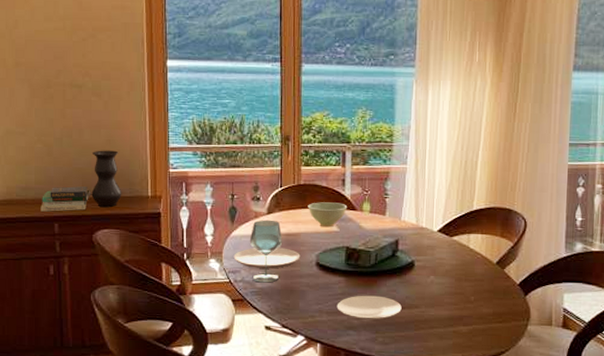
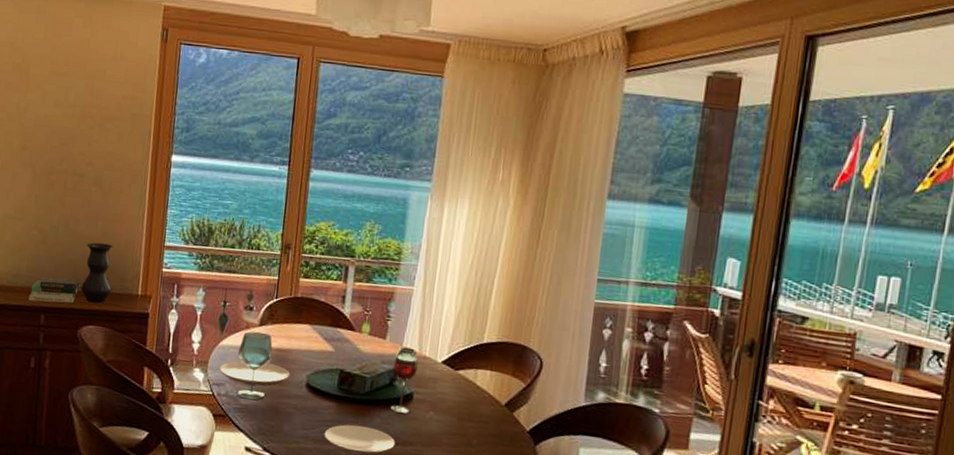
bowl: present [308,202,348,228] -> none [303,318,346,347]
wineglass: none [394,221,417,280] -> present [390,347,419,414]

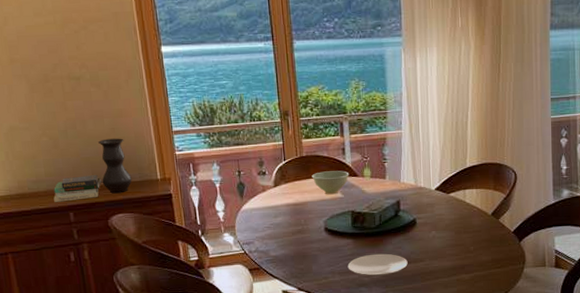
plate: present [219,360,290,386] -> none [246,217,309,238]
wine glass: present [237,331,273,400] -> none [259,192,291,251]
bowl: none [303,318,346,347] -> present [312,171,350,195]
wineglass: present [390,347,419,414] -> none [395,182,417,237]

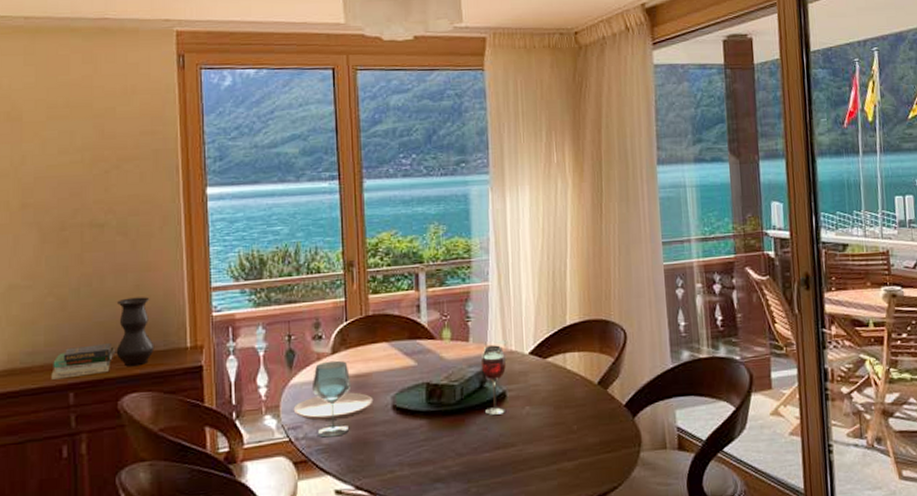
plate: none [246,217,309,238] -> present [293,392,374,421]
wine glass: none [259,192,291,251] -> present [311,360,352,438]
bowl: present [312,171,350,195] -> none [379,332,425,363]
plate: present [347,253,408,277] -> none [419,437,496,468]
wineglass: none [395,182,417,237] -> present [480,345,507,415]

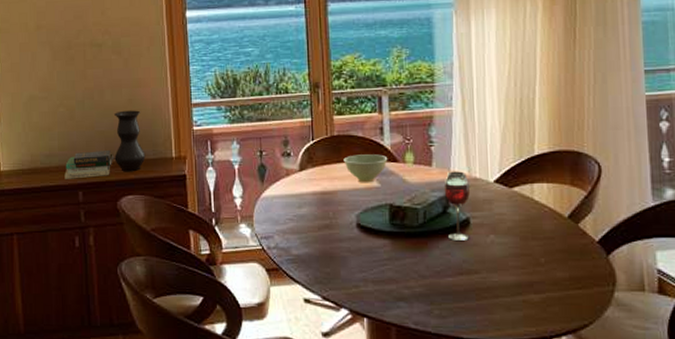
plate: present [293,392,374,421] -> none [265,208,339,233]
wine glass: present [311,360,352,438] -> none [281,177,318,249]
bowl: none [379,332,425,363] -> present [343,154,388,183]

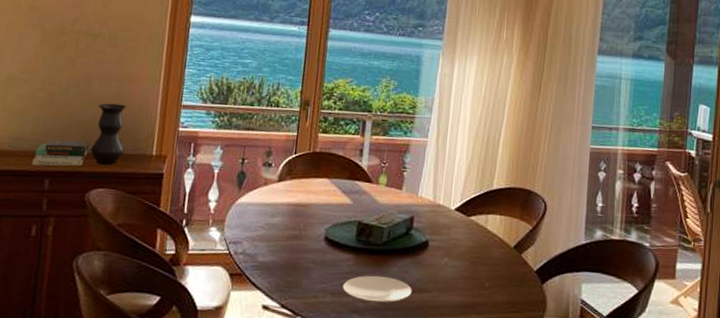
bowl: present [343,154,388,183] -> none [321,172,363,200]
plate: none [383,260,459,289] -> present [342,275,412,304]
wineglass: present [444,171,471,240] -> none [406,196,434,261]

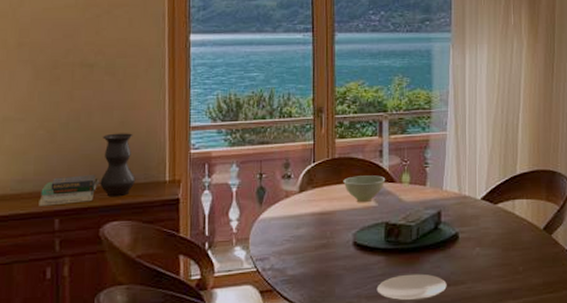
bowl: none [321,172,363,200] -> present [343,175,386,203]

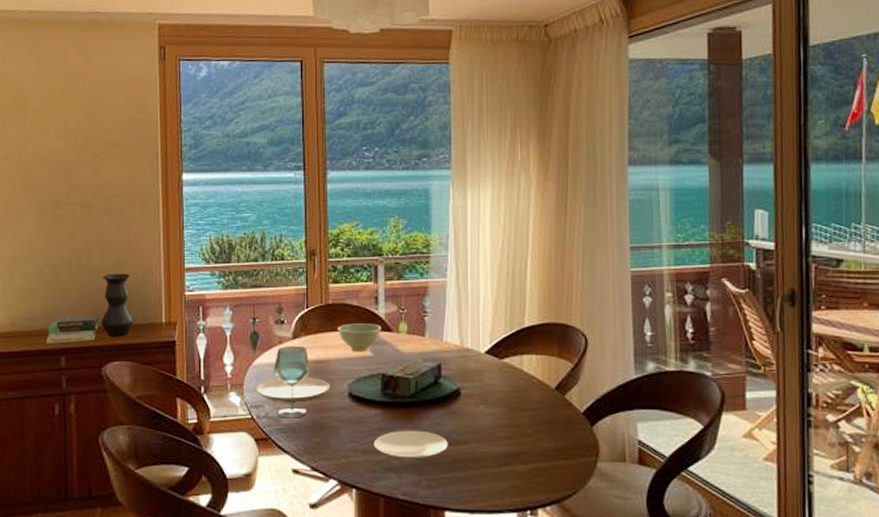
plate: none [261,228,336,253] -> present [256,377,331,402]
wine glass: none [279,198,316,269] -> present [273,345,310,418]

